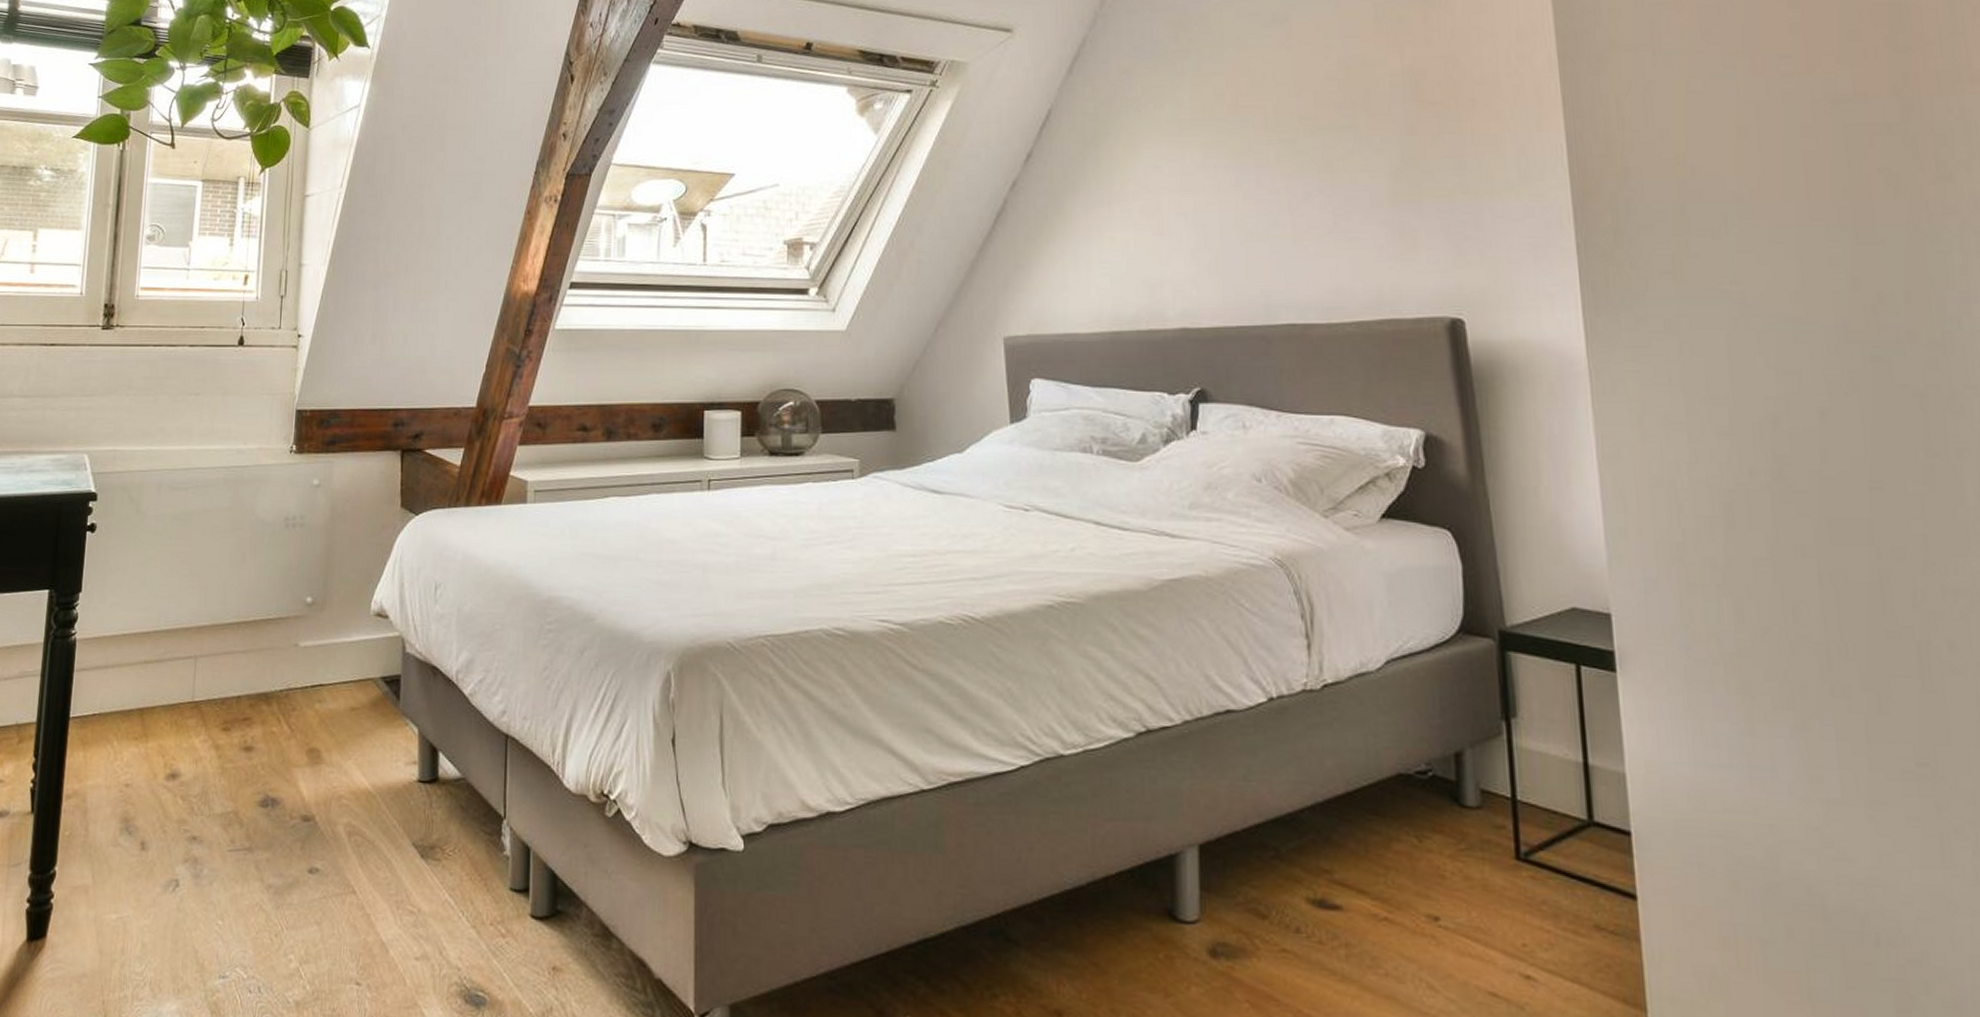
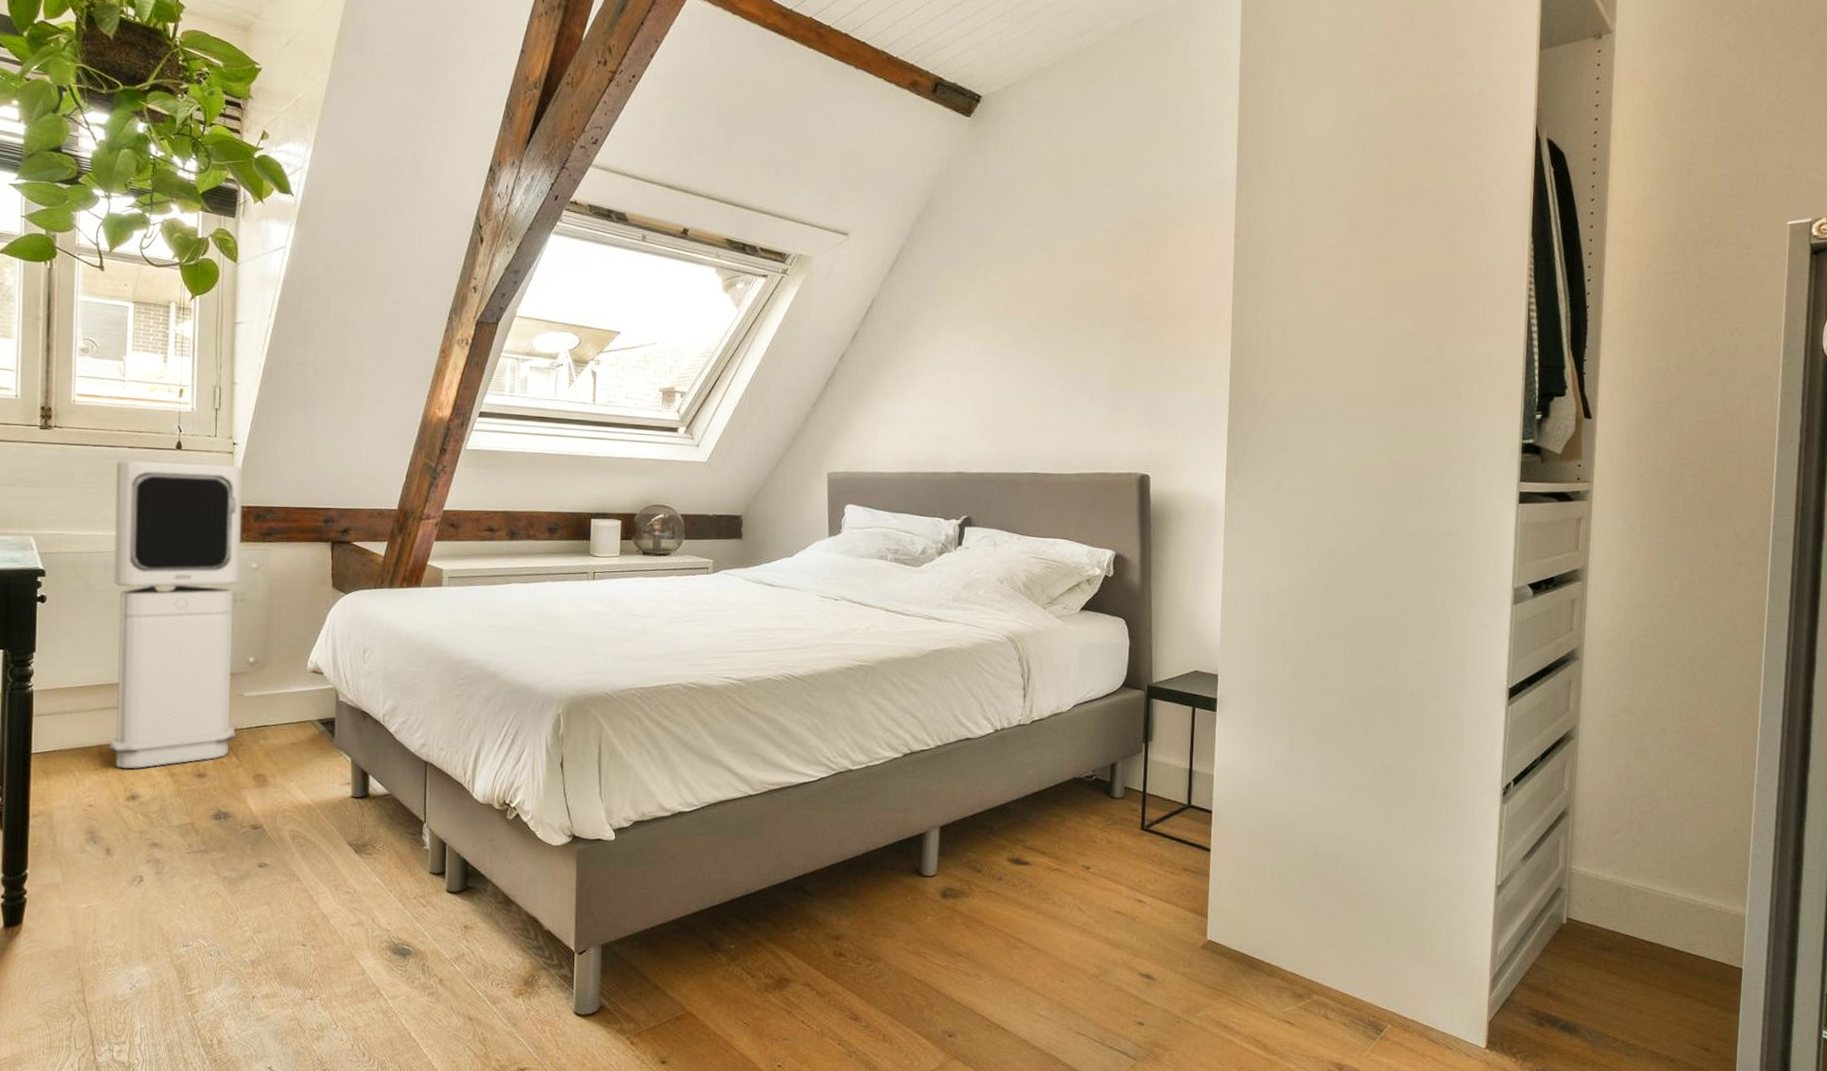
air purifier: none [151,360,308,740] -> present [109,459,243,769]

